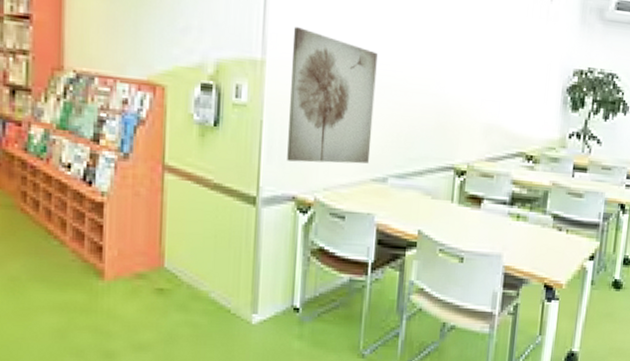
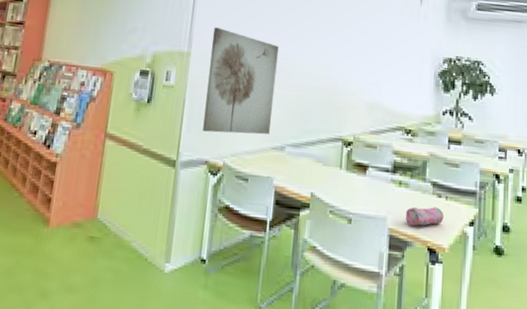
pencil case: none [522,240,564,262] -> present [405,206,444,226]

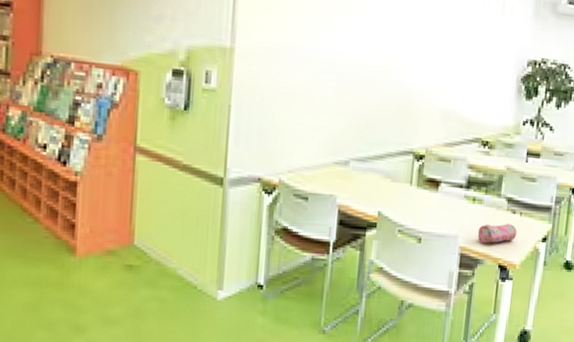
wall art: present [203,27,279,135] -> none [253,17,341,148]

